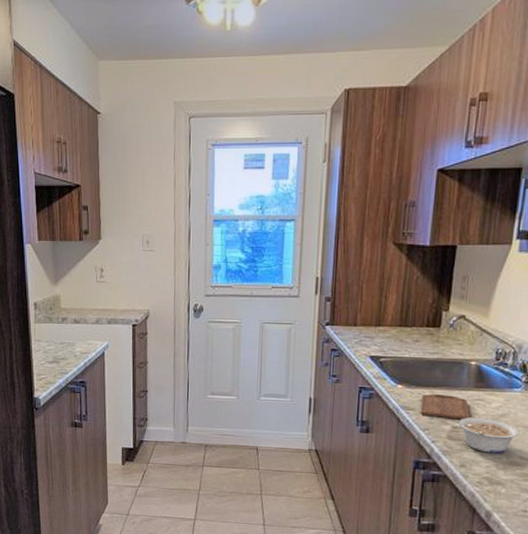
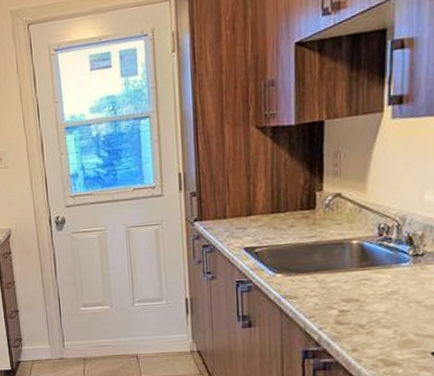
cutting board: present [420,394,471,420] -> none [303,278,358,303]
legume: present [459,417,520,454] -> none [346,297,412,334]

